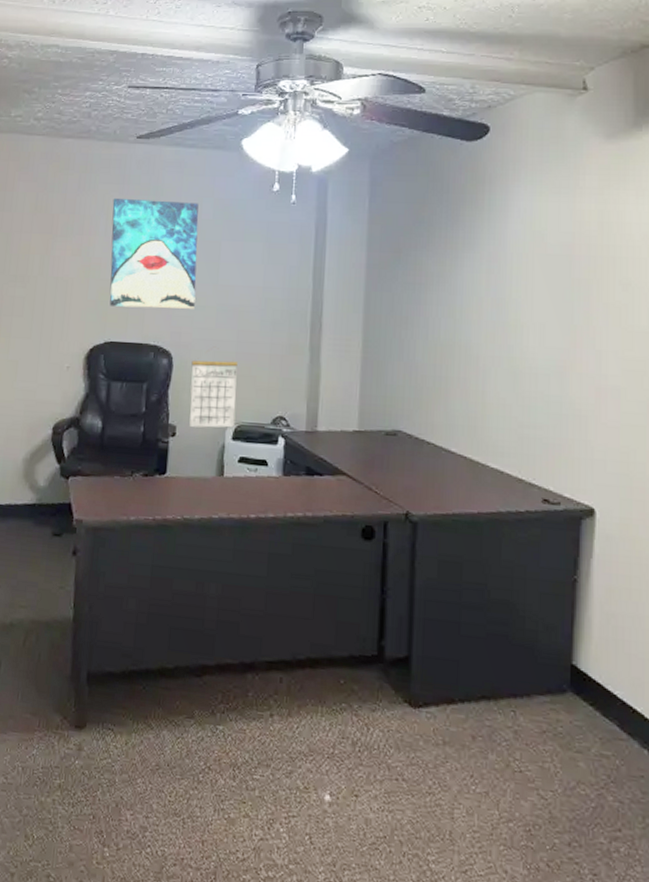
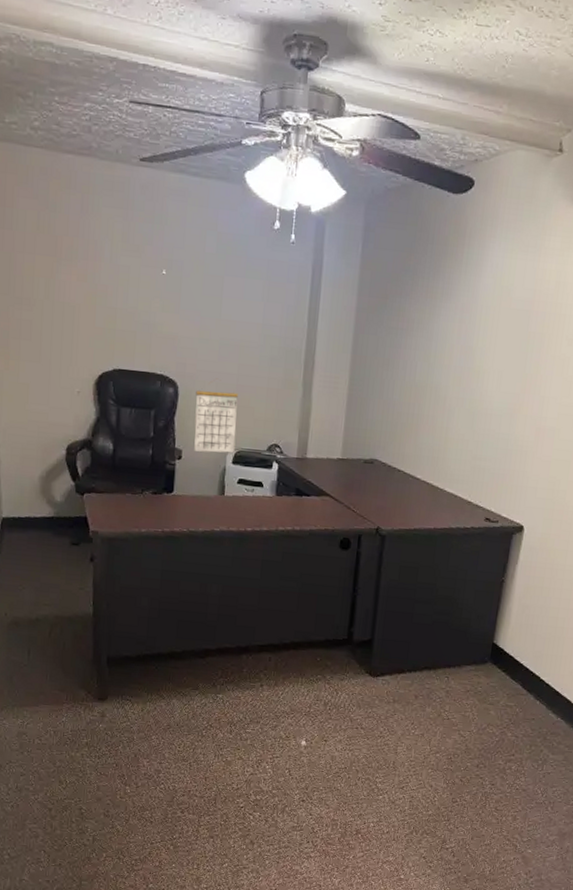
wall art: present [109,197,199,309] -> none [116,223,203,342]

